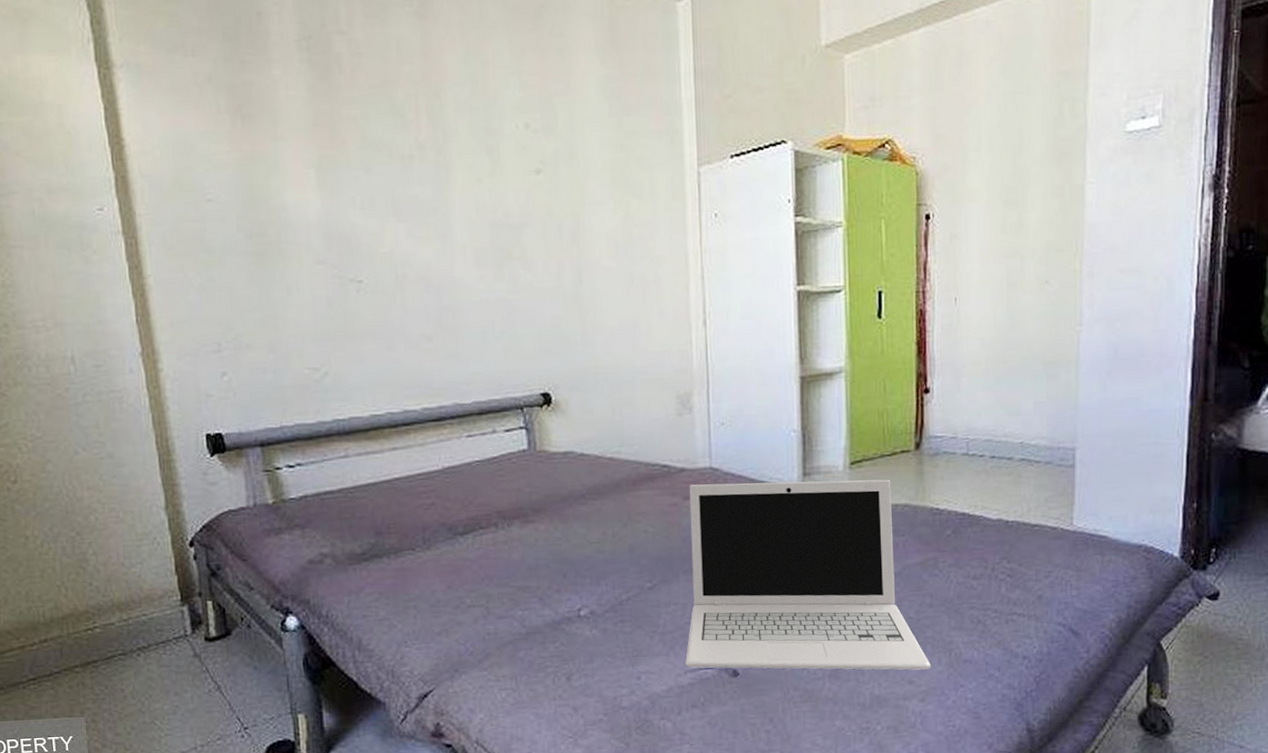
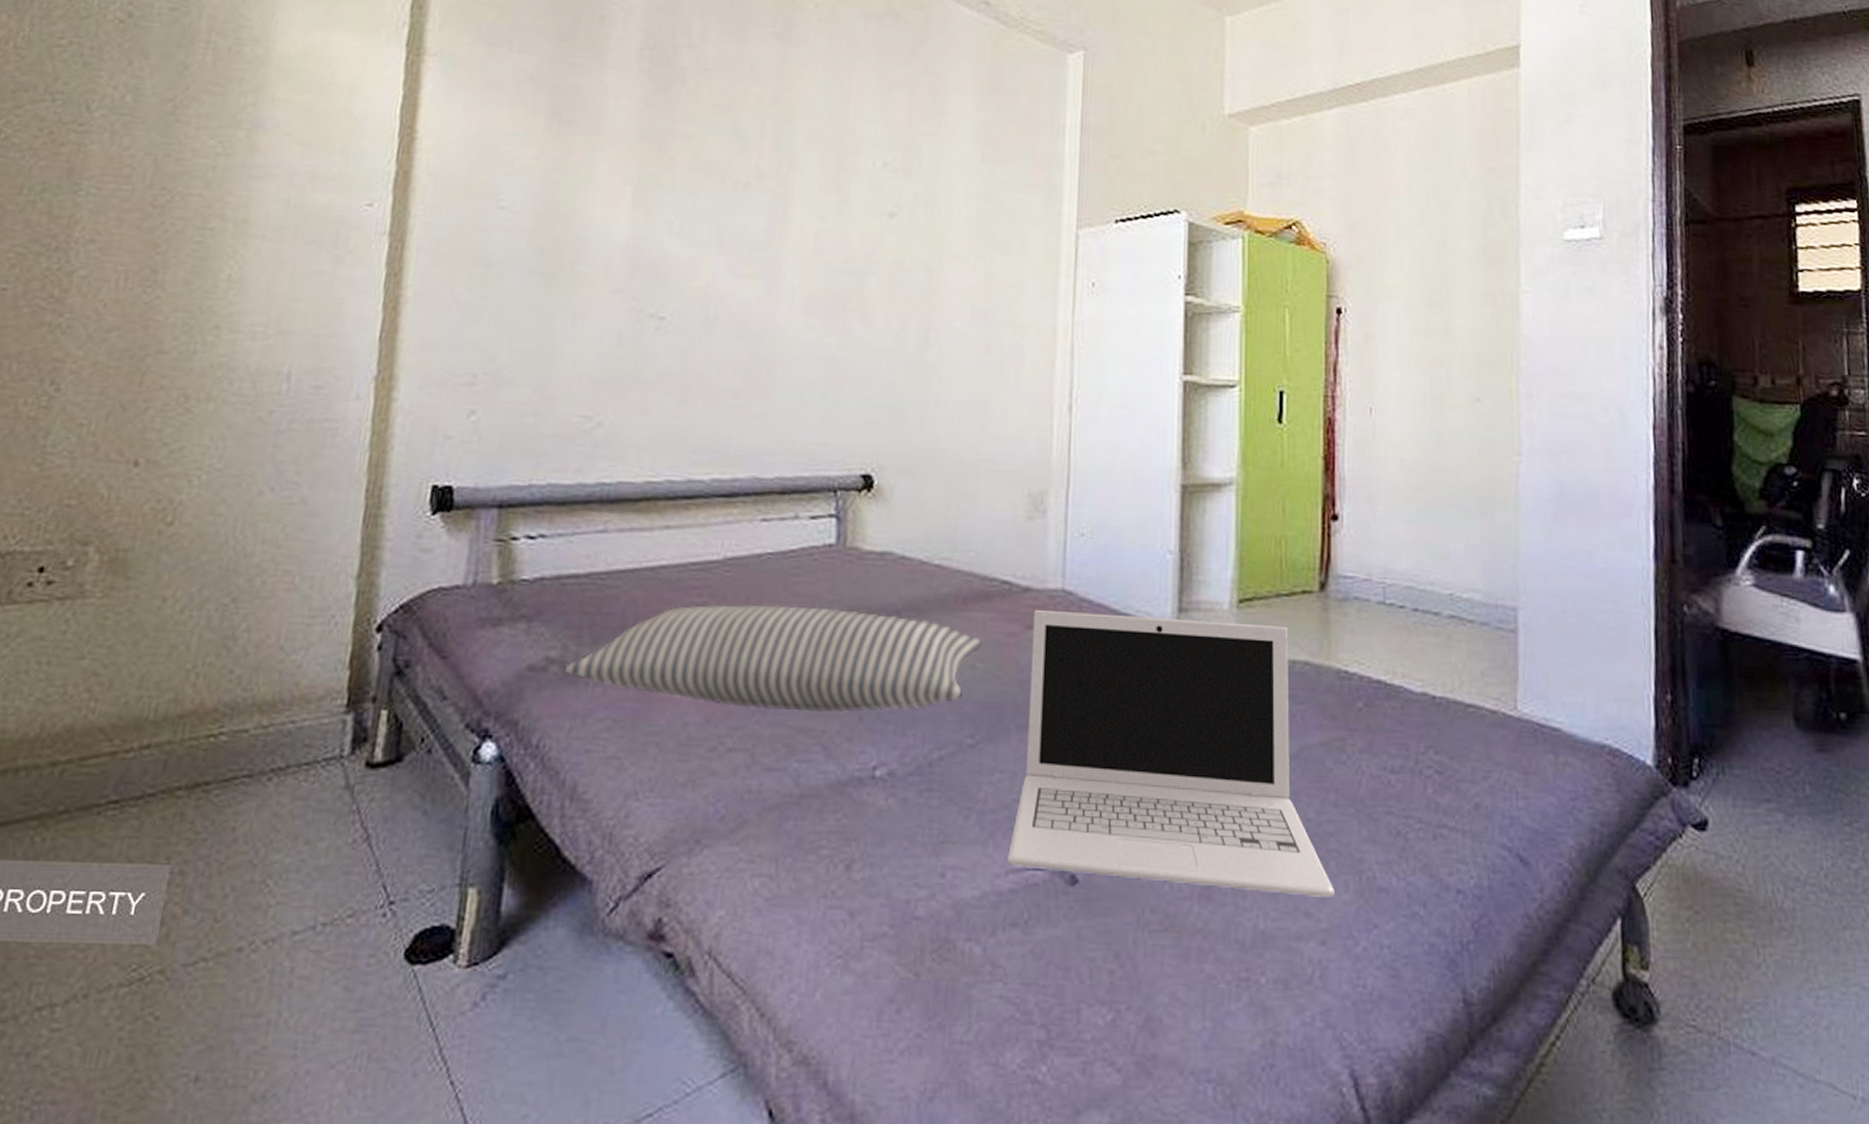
pillow: none [336,497,651,576] -> present [564,604,982,712]

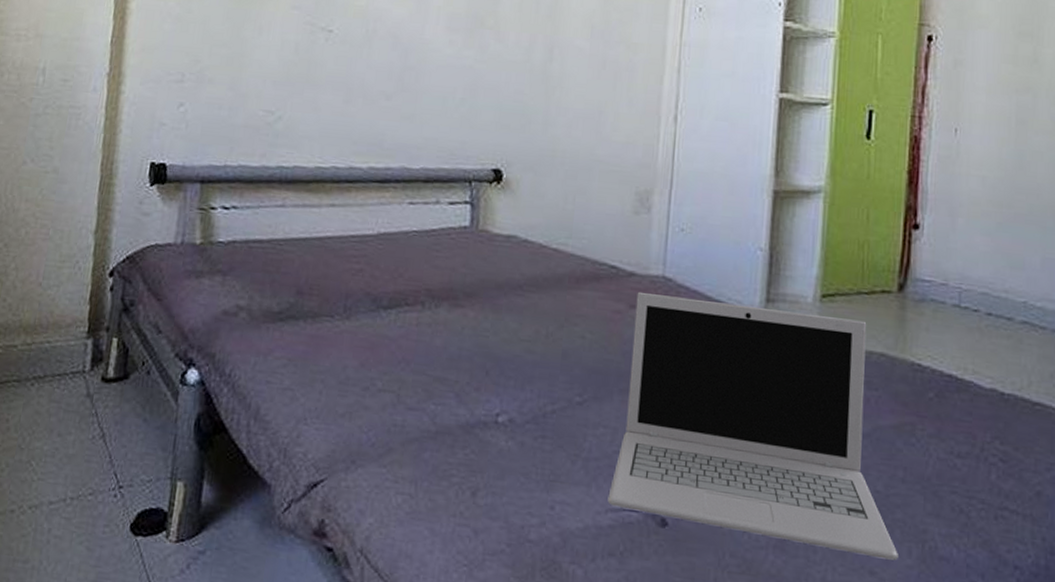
pillow: present [564,604,982,712] -> none [250,270,591,368]

